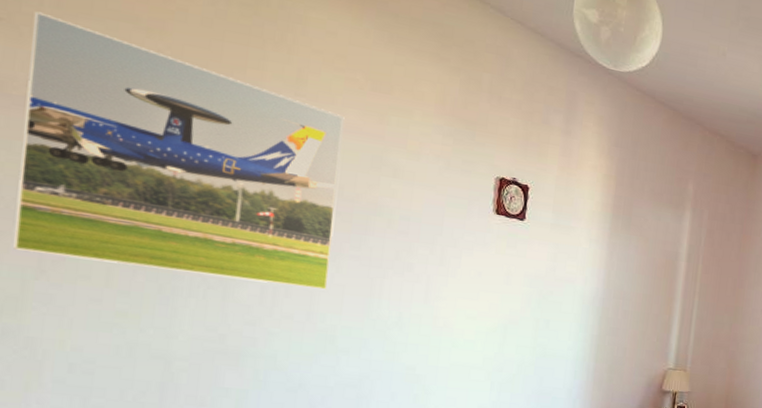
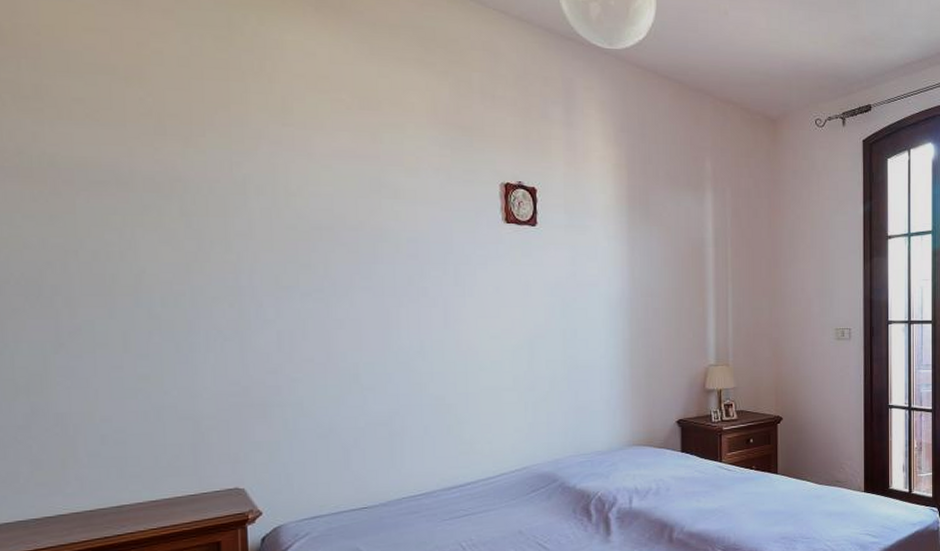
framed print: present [14,11,345,290] -> none [13,77,344,328]

